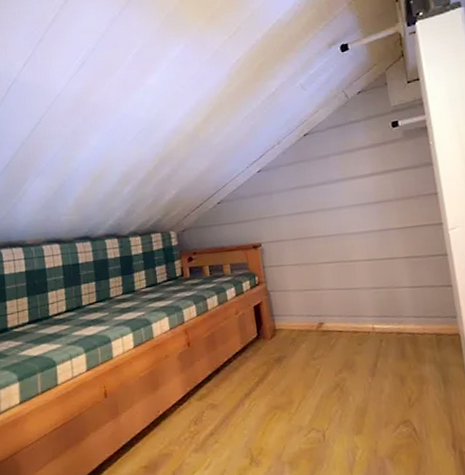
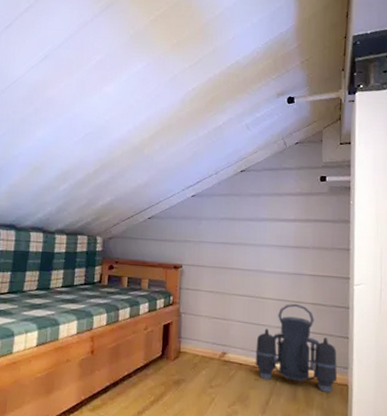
backpack: none [352,260,447,345] -> present [255,303,338,392]

